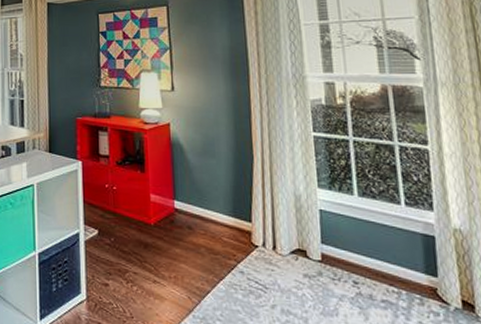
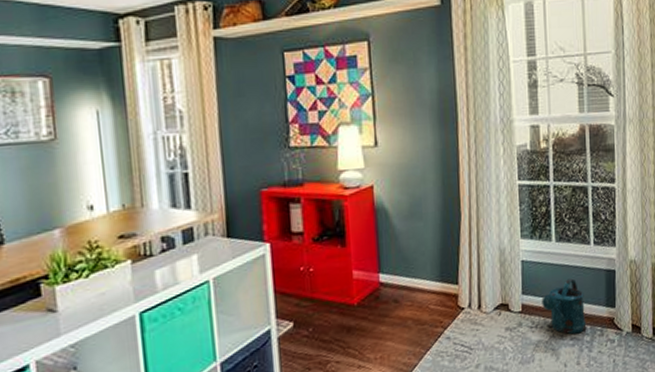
watering can: none [344,236,402,297] -> present [542,278,587,335]

